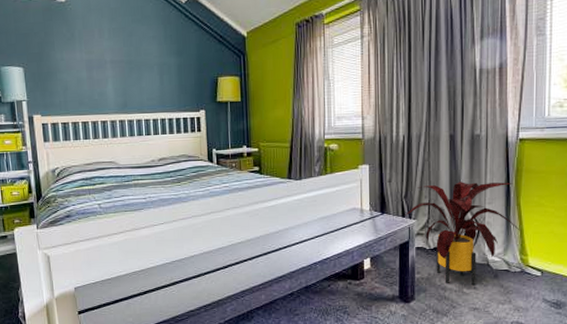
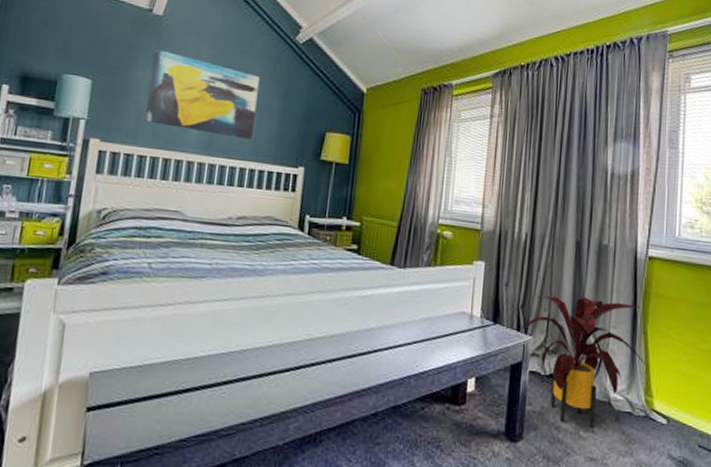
wall art: none [65,31,158,95] -> present [144,49,260,140]

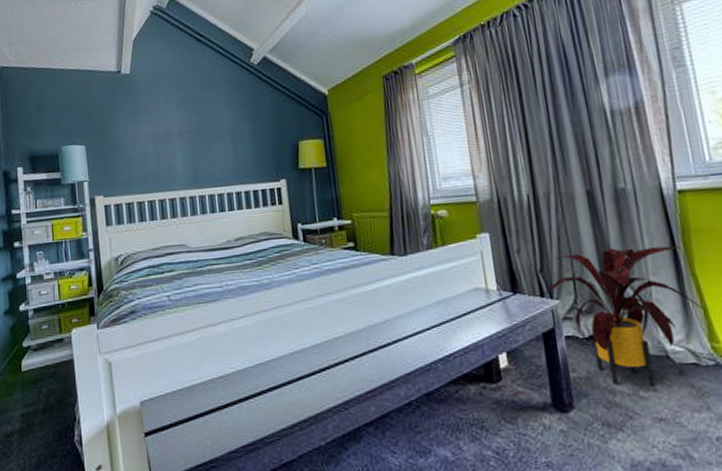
wall art: present [144,49,260,140] -> none [129,104,232,171]

